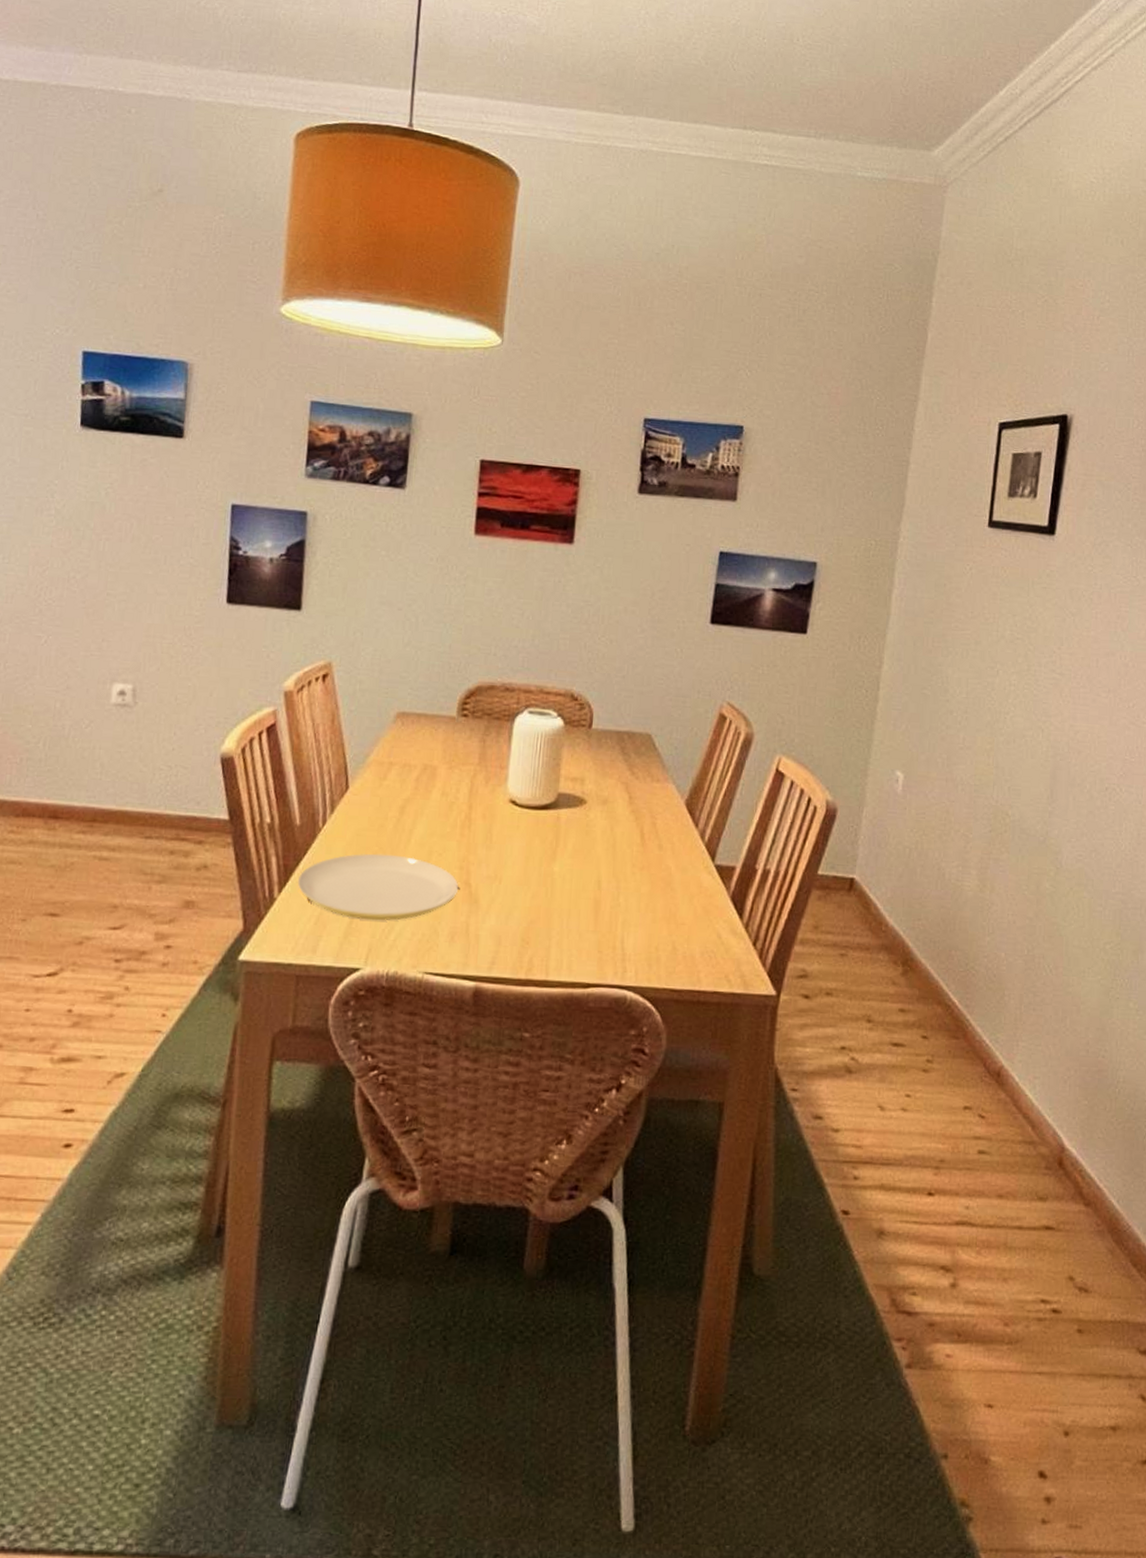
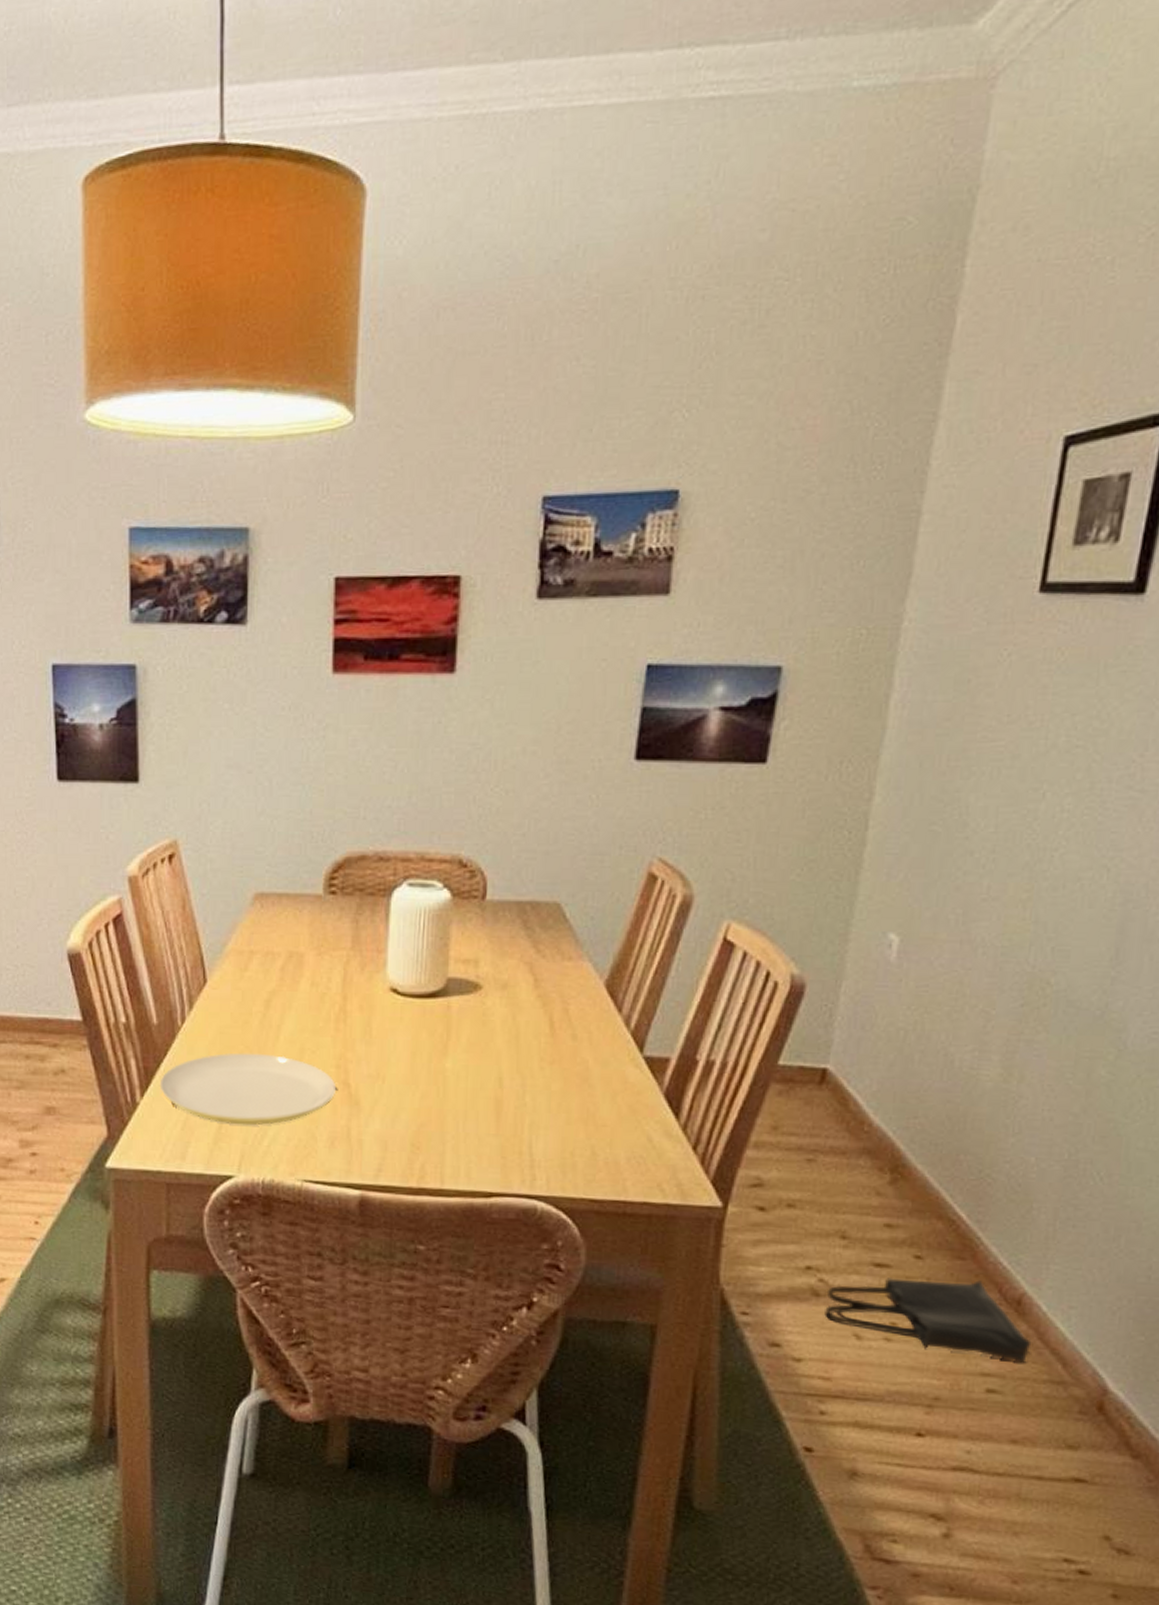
tote bag: none [856,1055,1009,1127] -> present [825,1278,1032,1363]

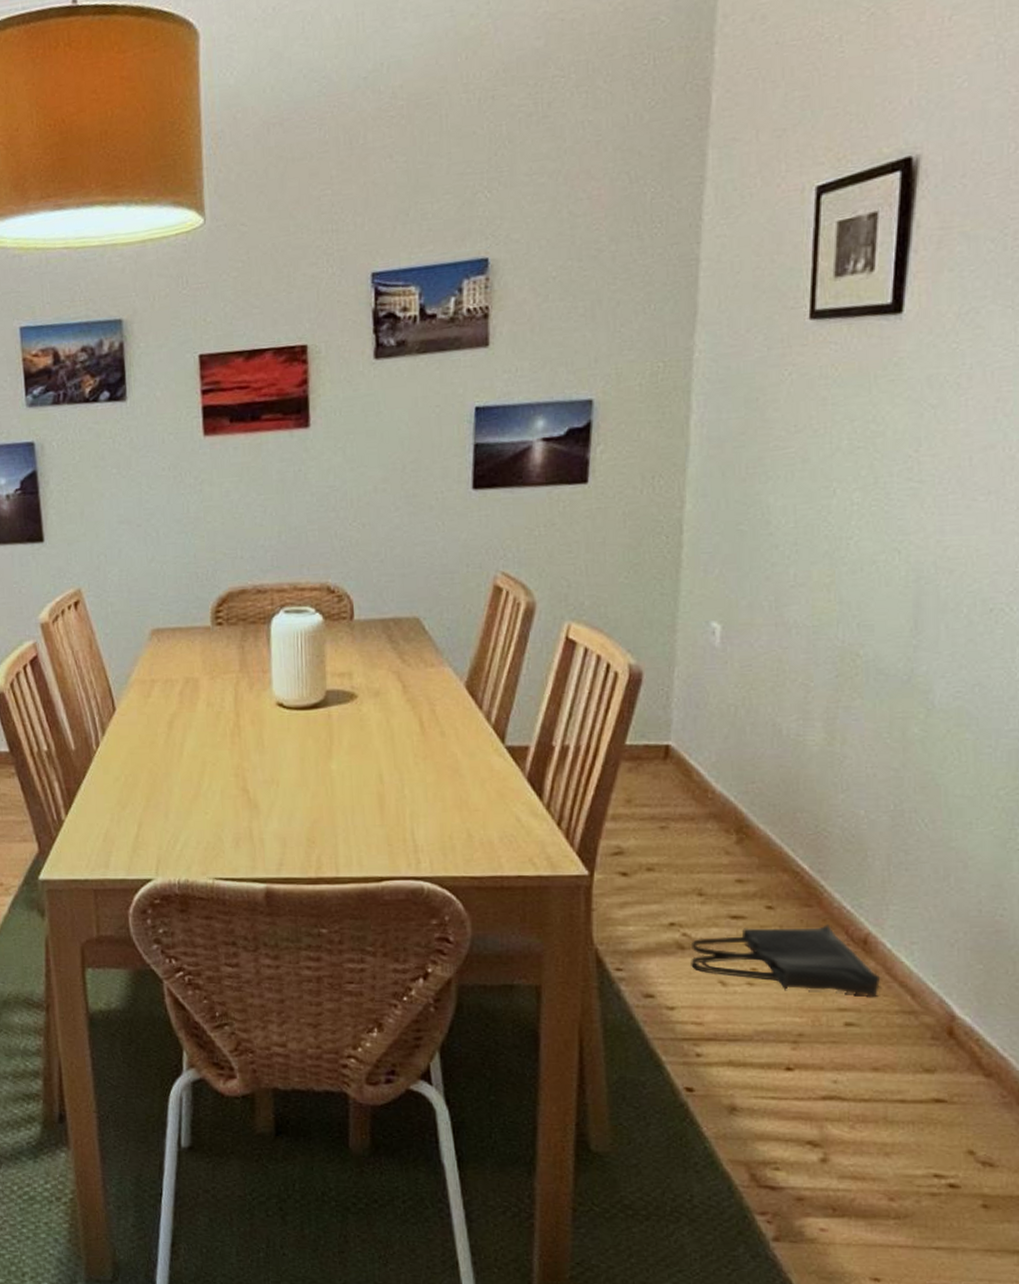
plate: present [159,1053,337,1125] -> none [81,769,237,833]

